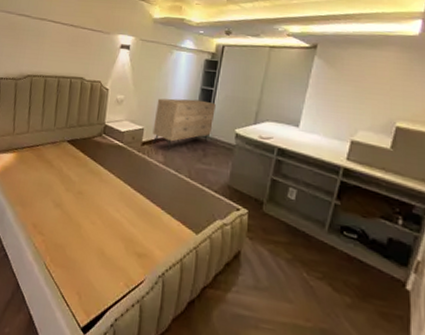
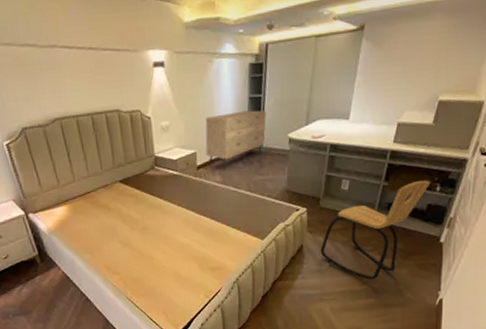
chair: none [259,207,391,317] -> present [320,180,431,280]

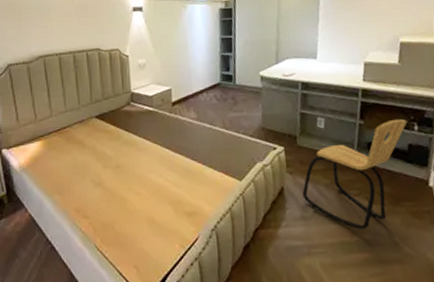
dresser: present [205,110,266,170] -> none [179,49,238,106]

